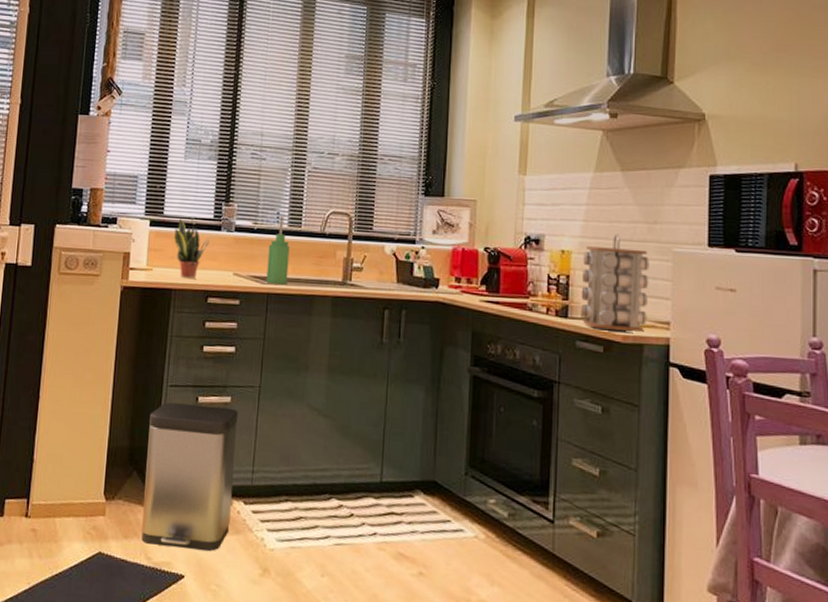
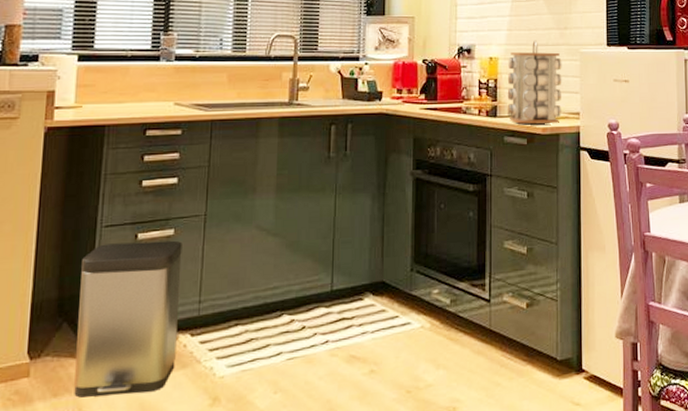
potted plant: present [173,219,211,278] -> none [105,51,148,112]
soap dispenser: present [266,216,290,285] -> none [210,43,234,110]

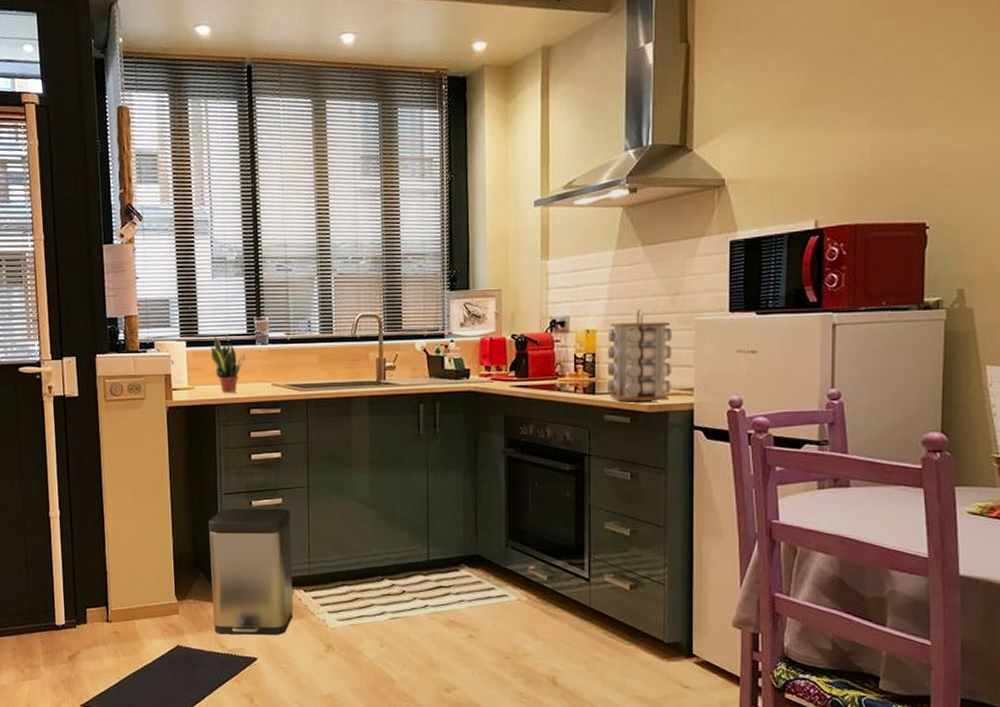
potted plant: none [105,51,148,112] -> present [210,337,247,393]

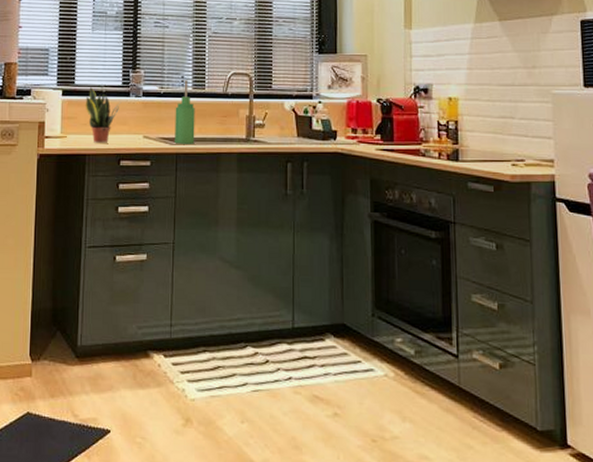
pedal bin: present [209,508,293,635] -> none [66,263,154,405]
soap dispenser: none [303,324,325,390] -> present [175,80,195,144]
spice rack: present [607,308,673,402] -> none [469,80,533,171]

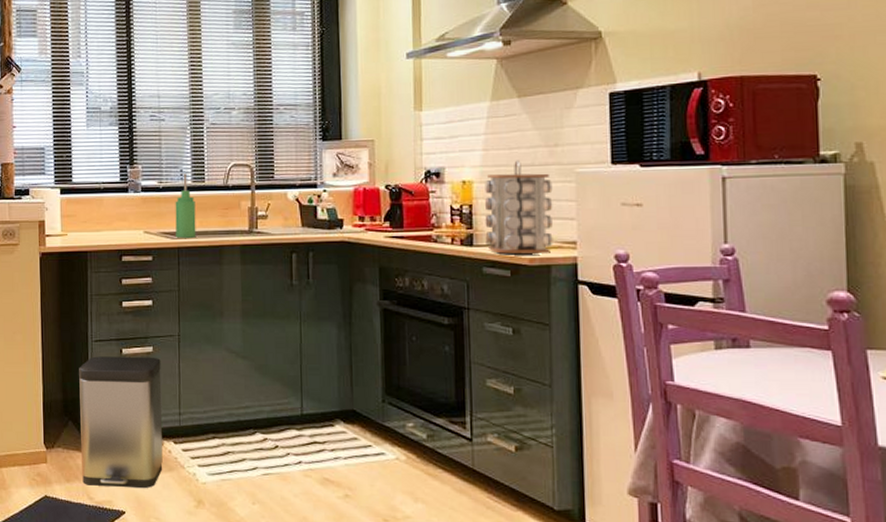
pedal bin: none [66,263,154,405] -> present [79,356,163,488]
potted plant: present [85,87,120,143] -> none [83,184,119,240]
spice rack: none [469,80,533,171] -> present [485,160,553,255]

